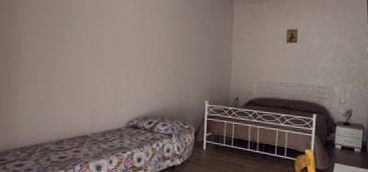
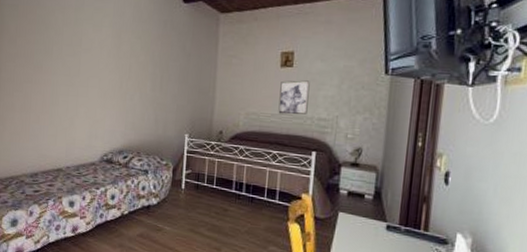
wall art: none [285,54,311,83] -> present [278,80,310,115]

